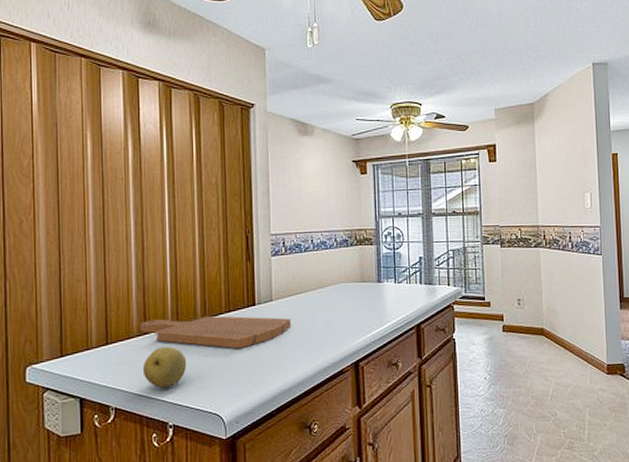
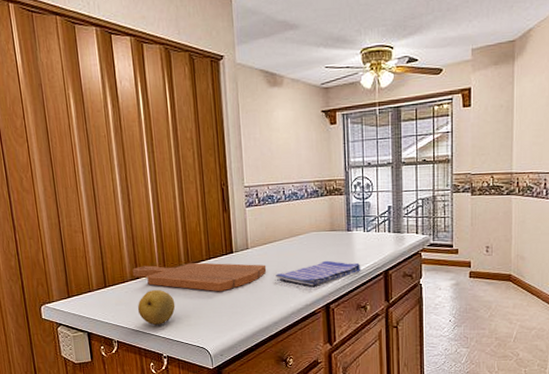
dish towel: none [301,313,392,342] -> present [276,260,361,287]

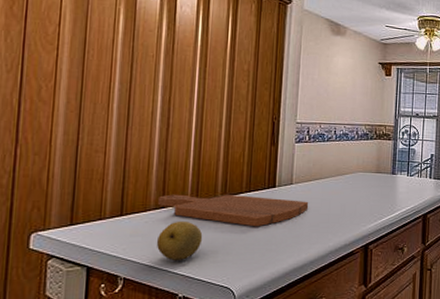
dish towel: present [276,260,361,287] -> none [317,201,402,226]

